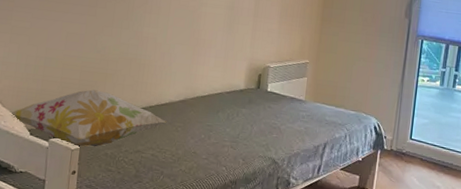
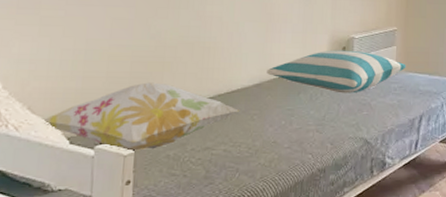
pillow: none [191,75,315,117] -> present [267,50,406,94]

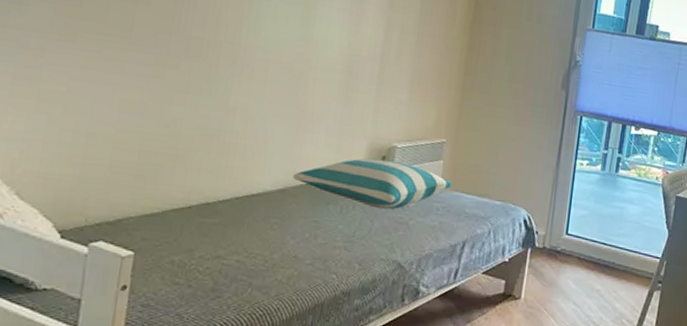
decorative pillow: present [43,82,240,151] -> none [32,176,259,253]

